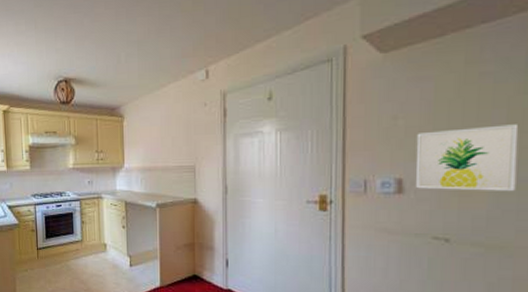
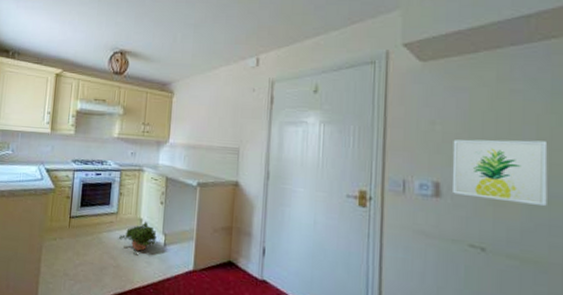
potted plant: none [85,246,125,277] -> present [118,222,159,254]

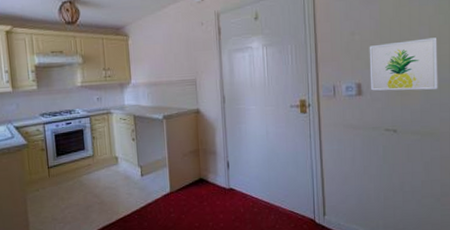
potted plant: present [118,222,159,254] -> none [98,159,136,189]

